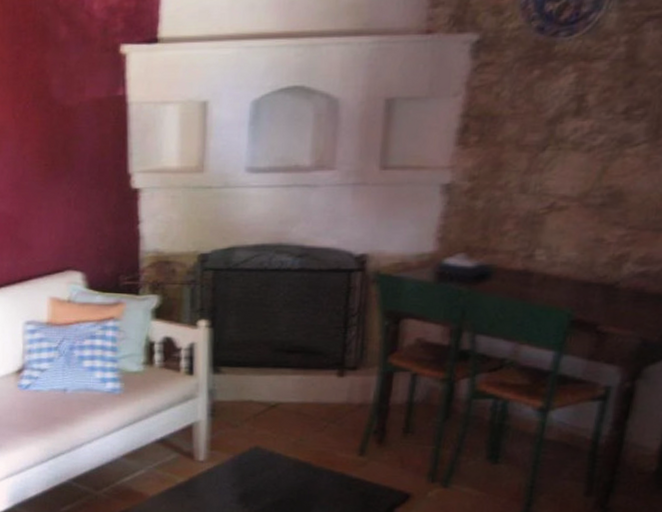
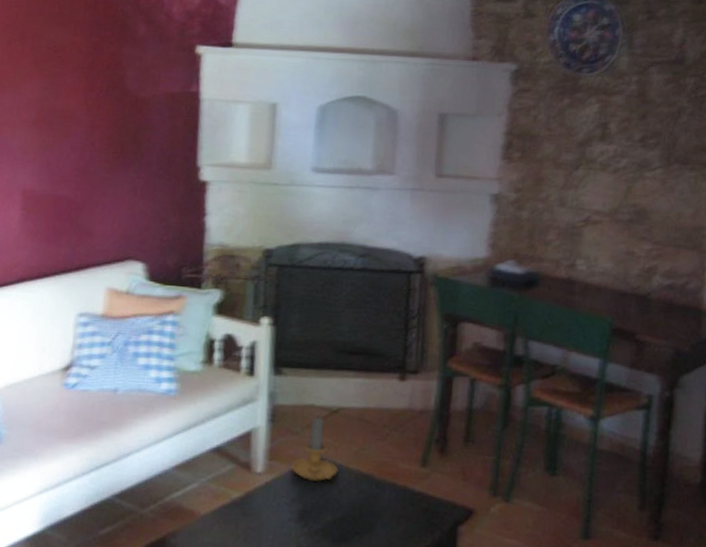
candle: none [231,410,277,469] -> present [290,415,339,482]

